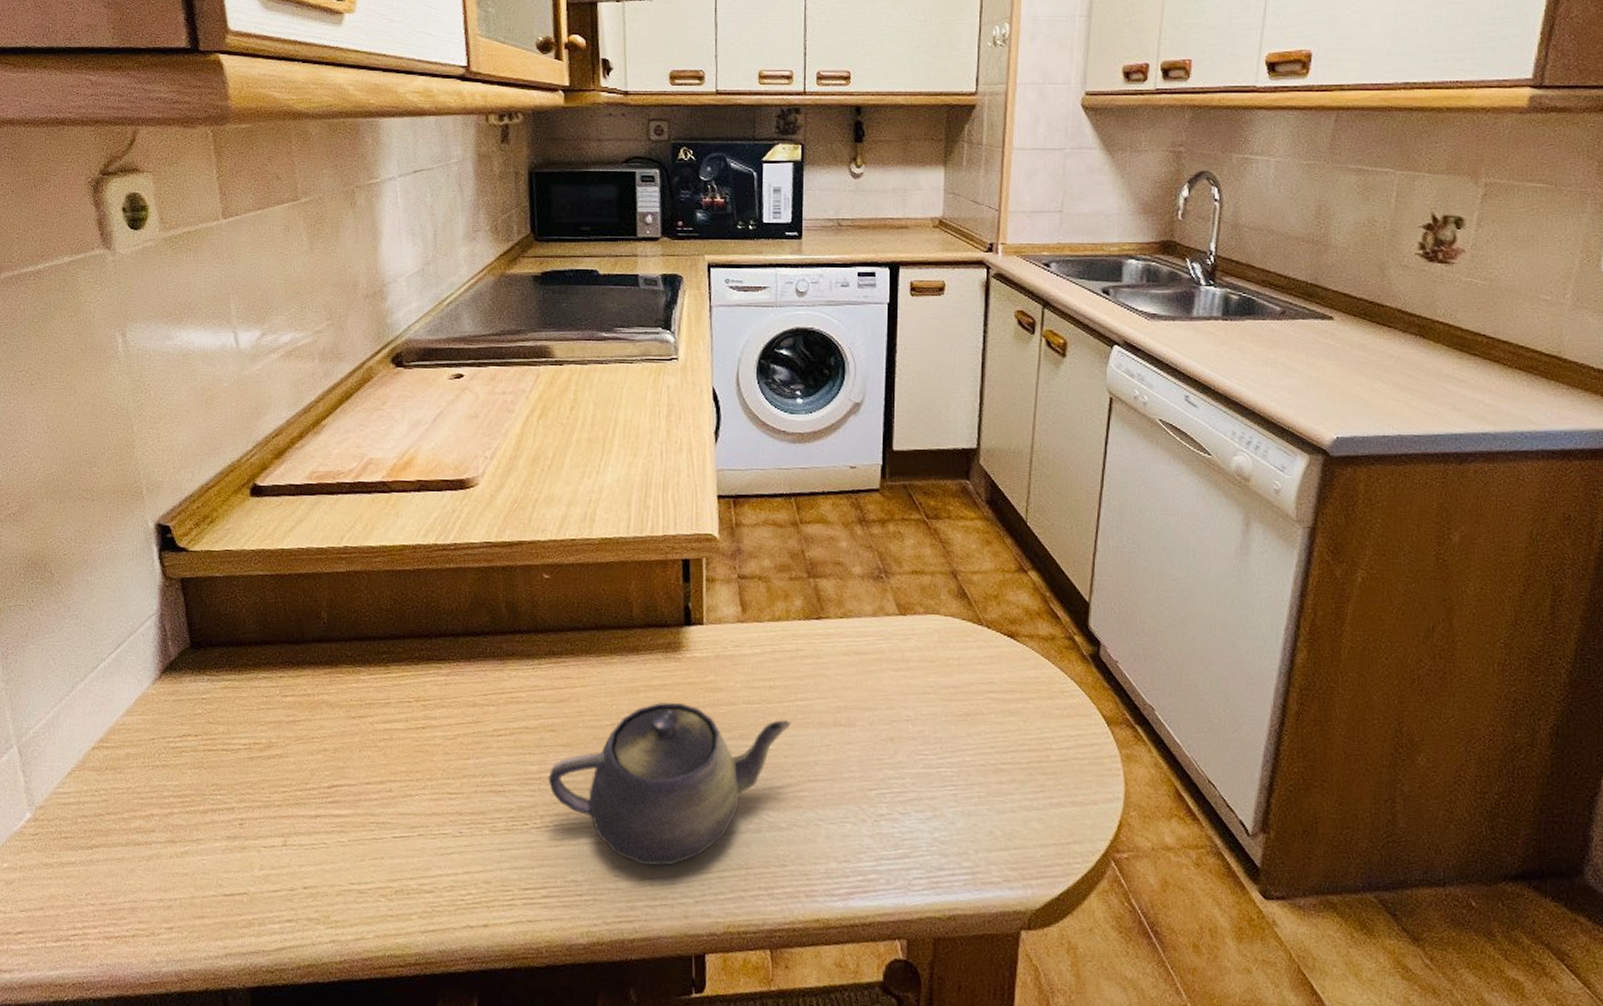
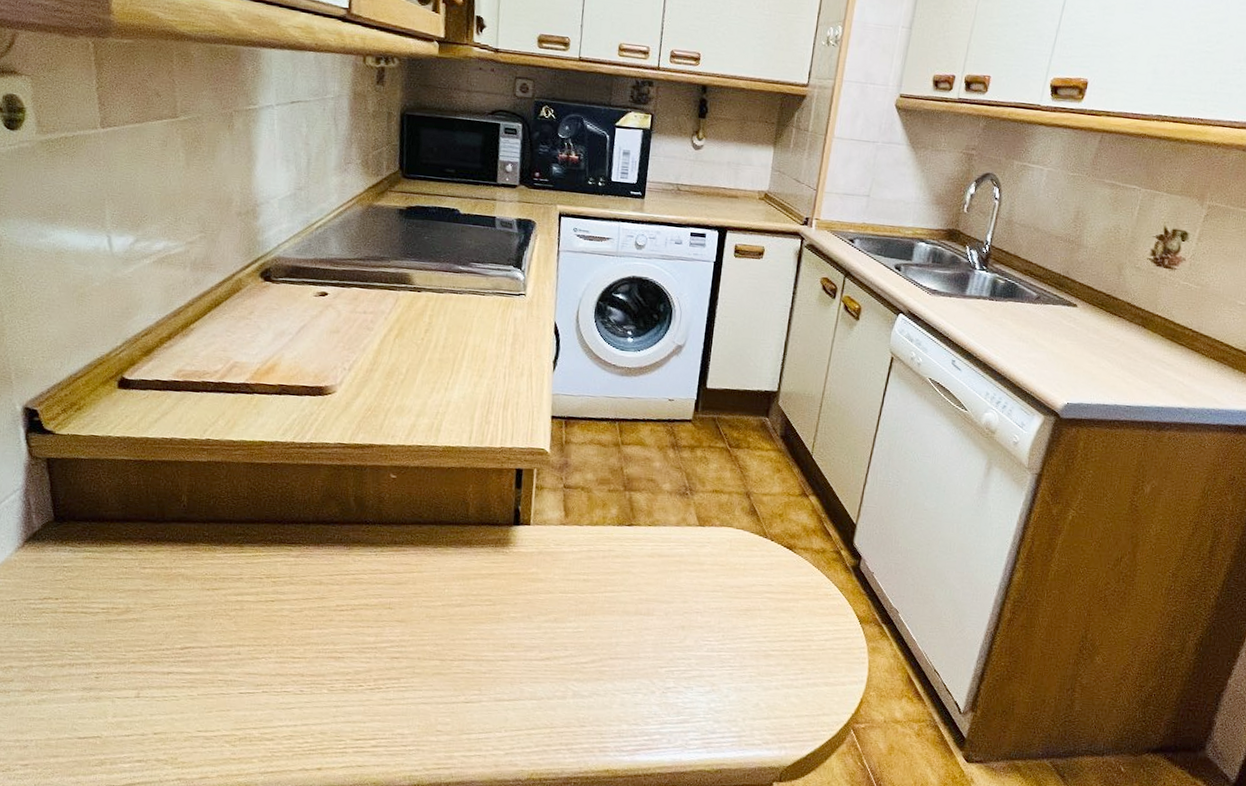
teapot: present [548,702,791,866] -> none [383,589,600,724]

